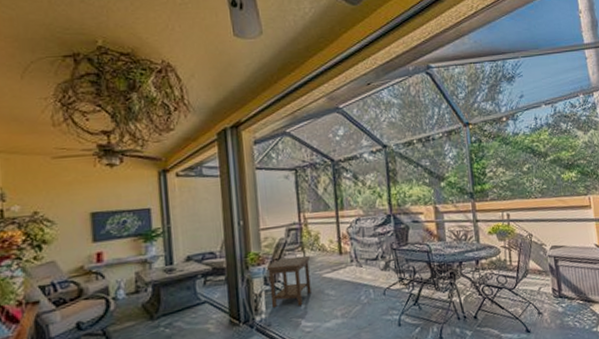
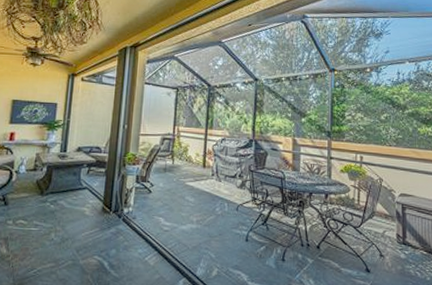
side table: present [266,255,312,308] -> none [138,162,177,207]

